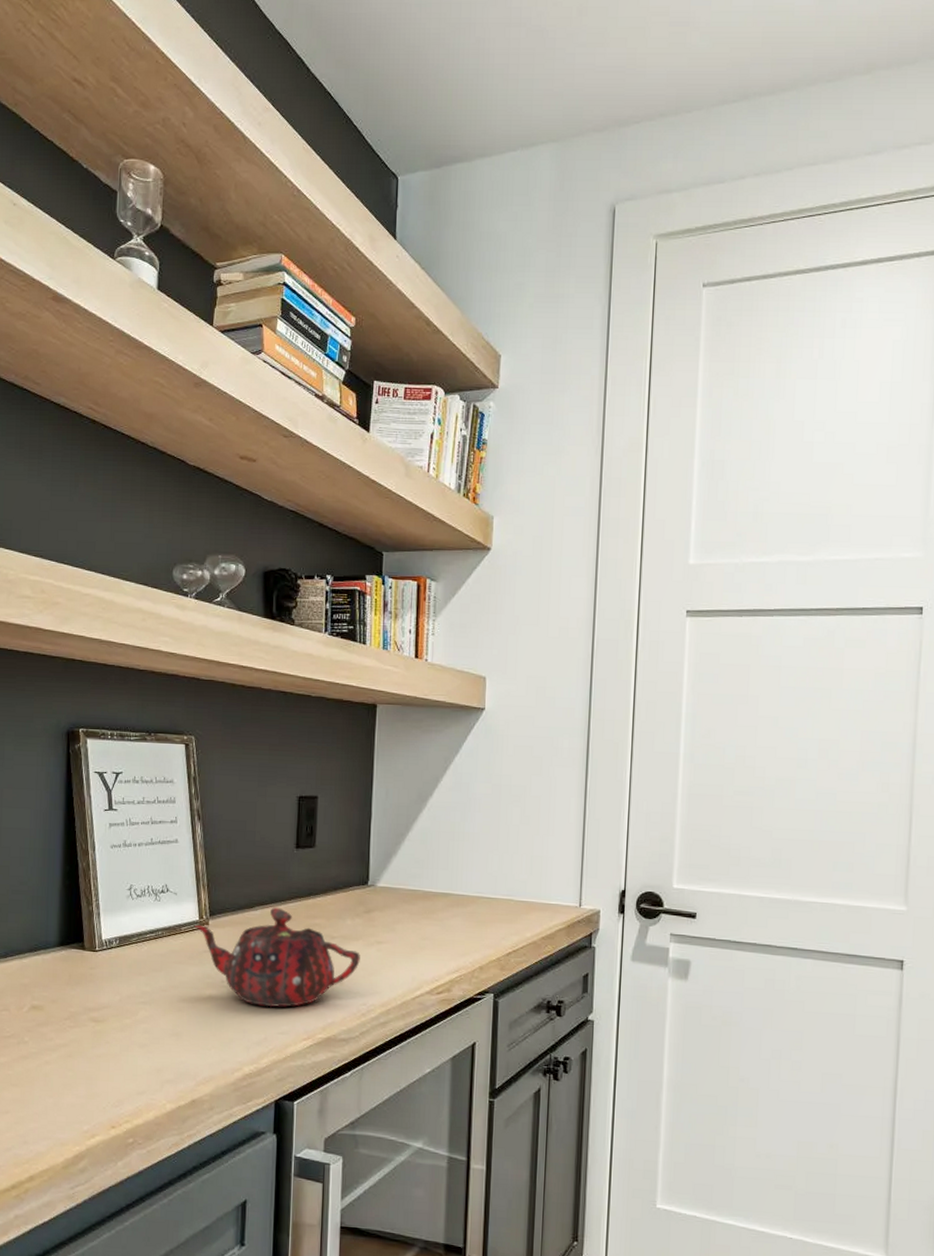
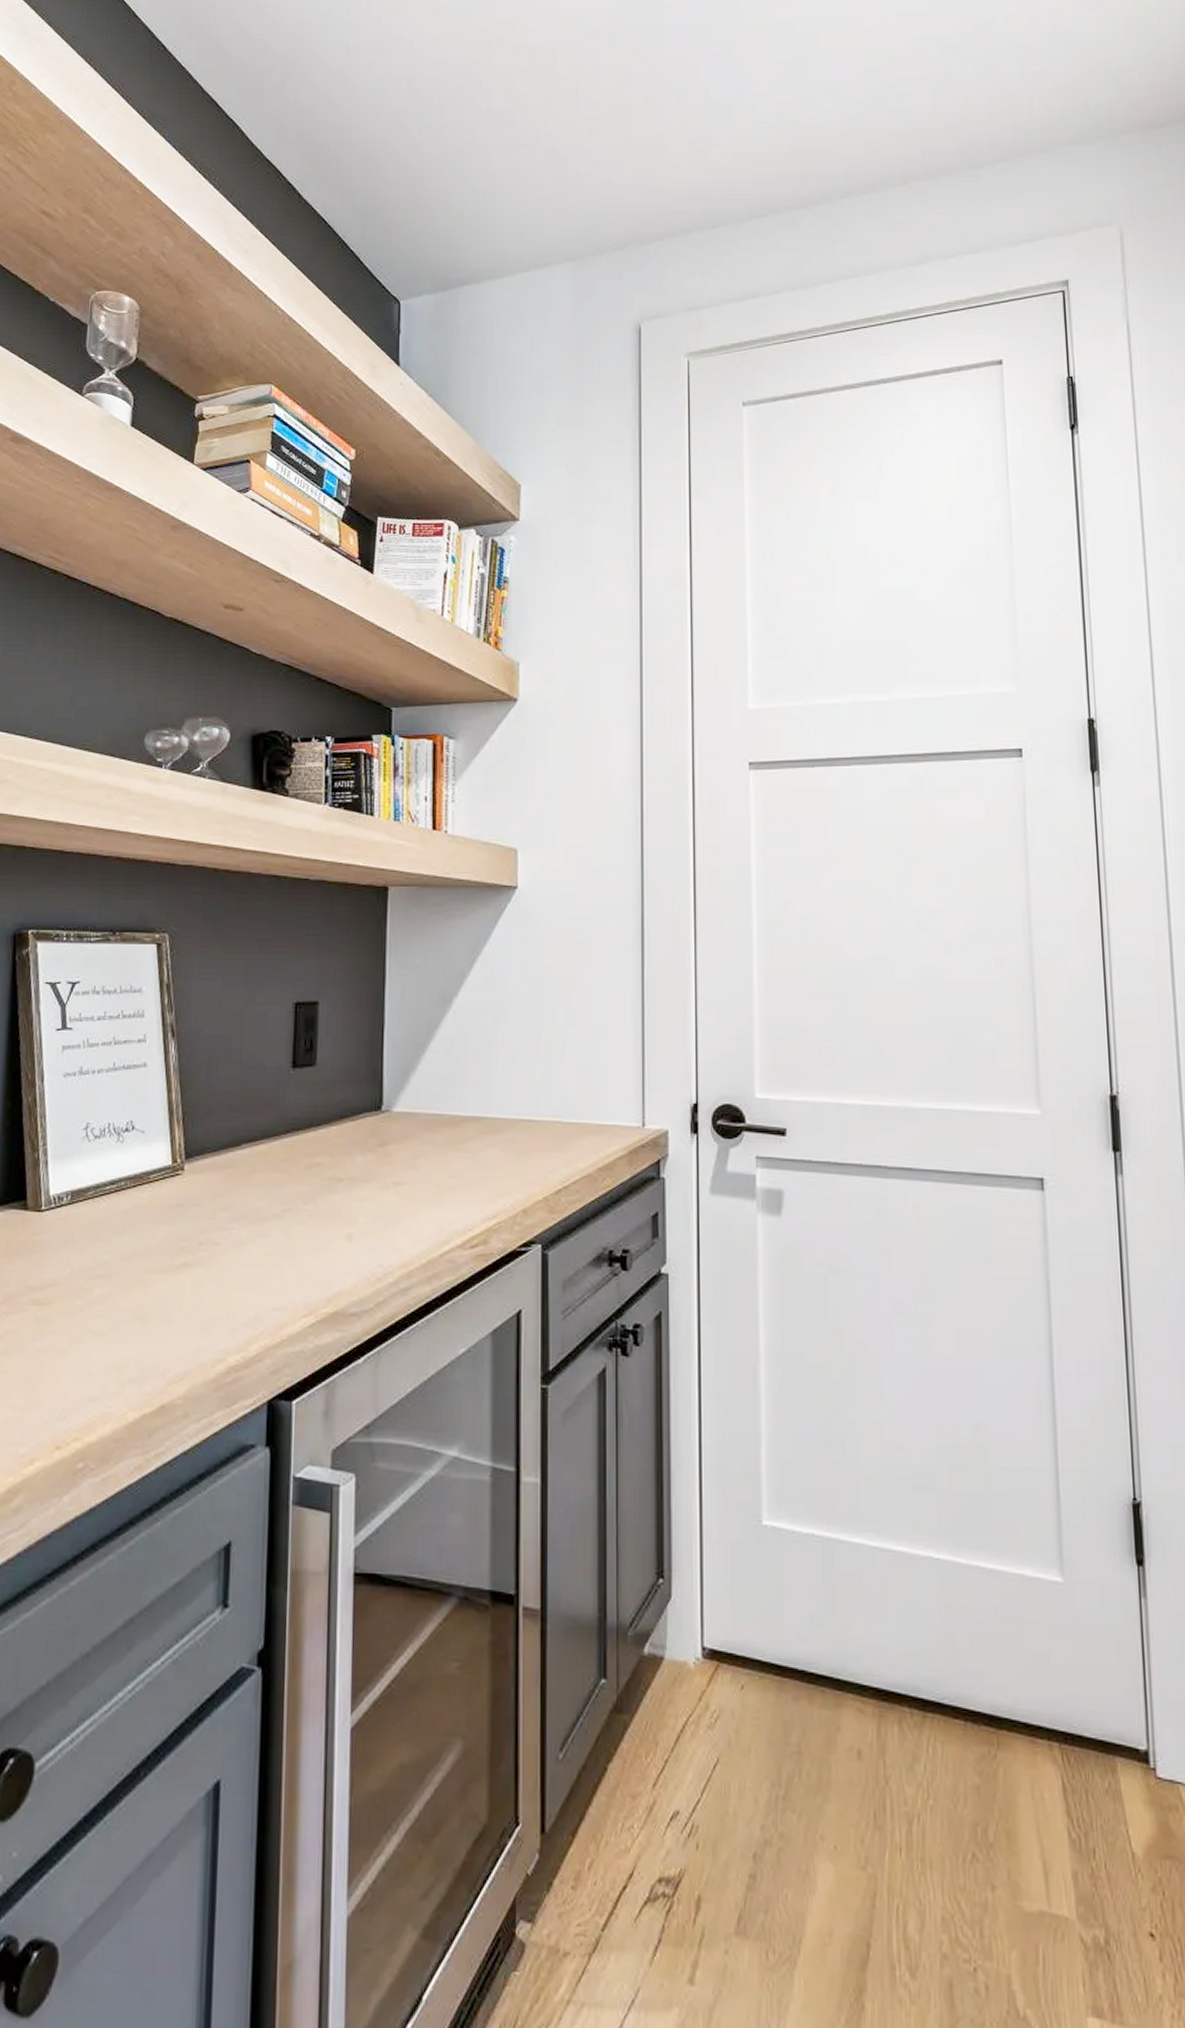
teapot: present [195,907,360,1008] -> none [166,1144,374,1276]

